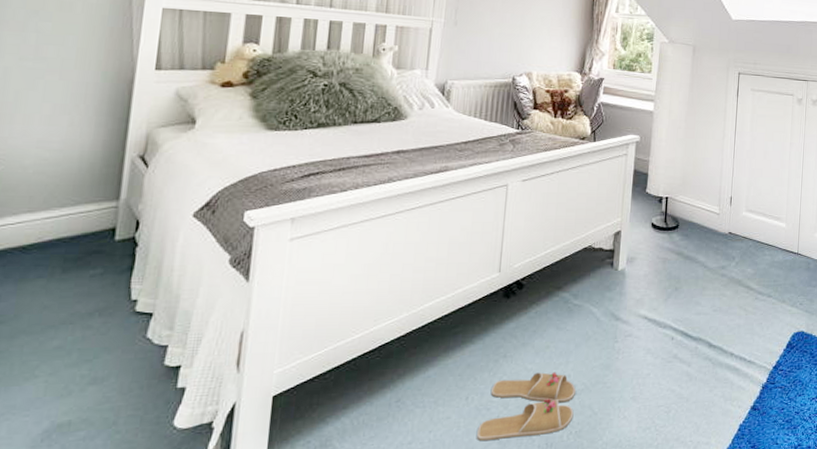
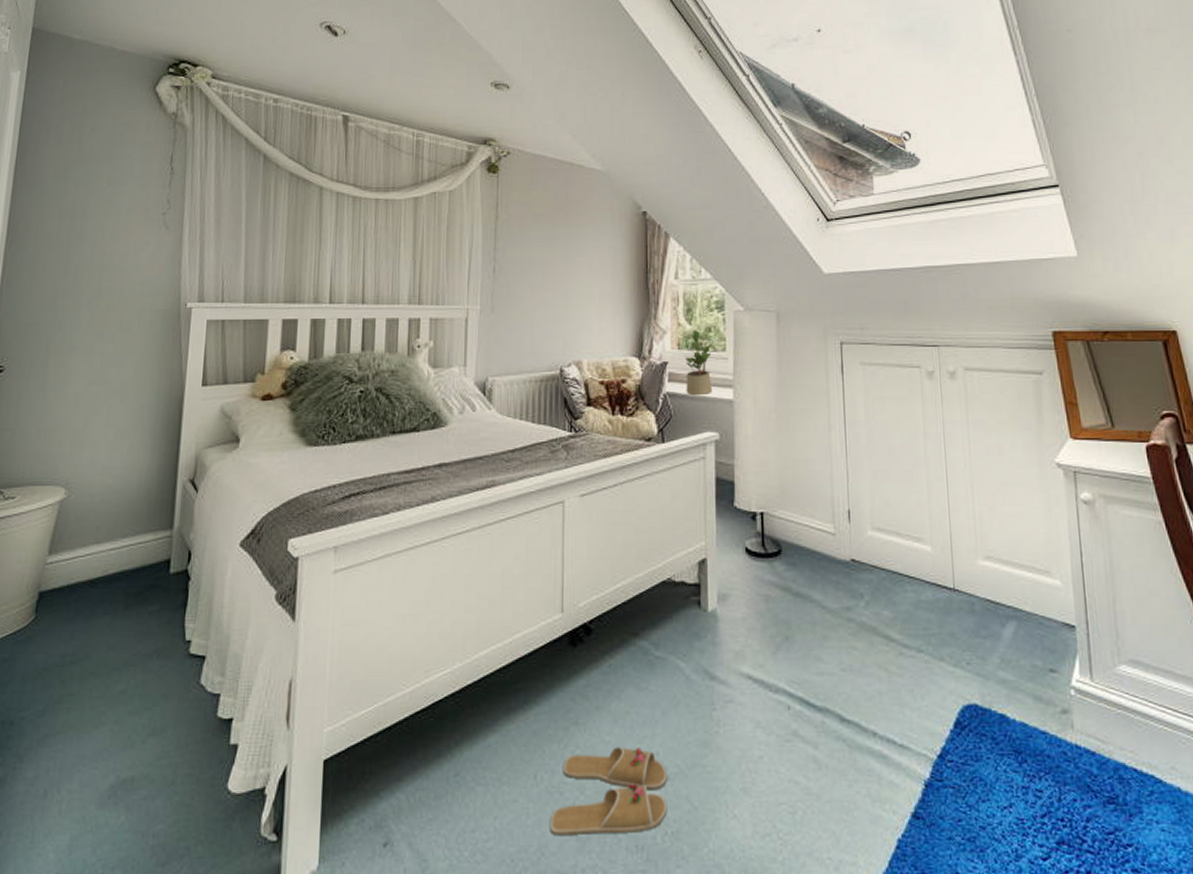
potted plant: none [617,55,641,107] -> present [686,330,713,396]

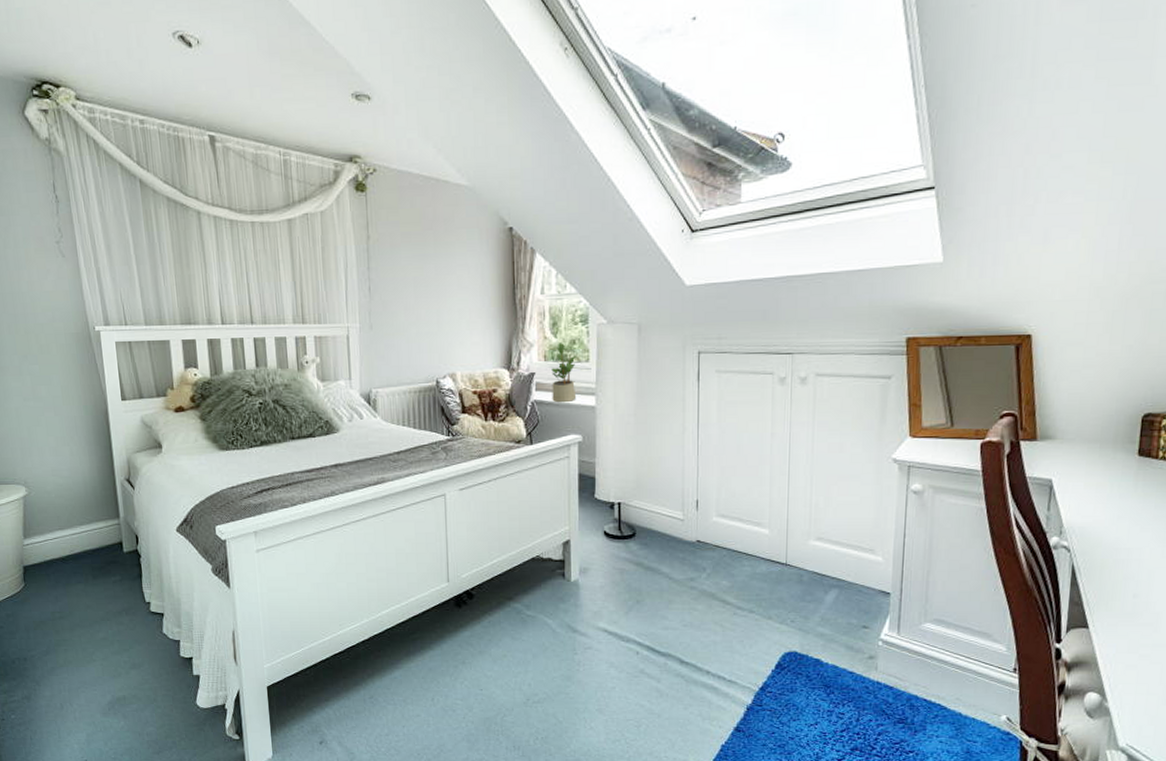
slipper: present [551,747,668,835] -> none [446,680,538,738]

